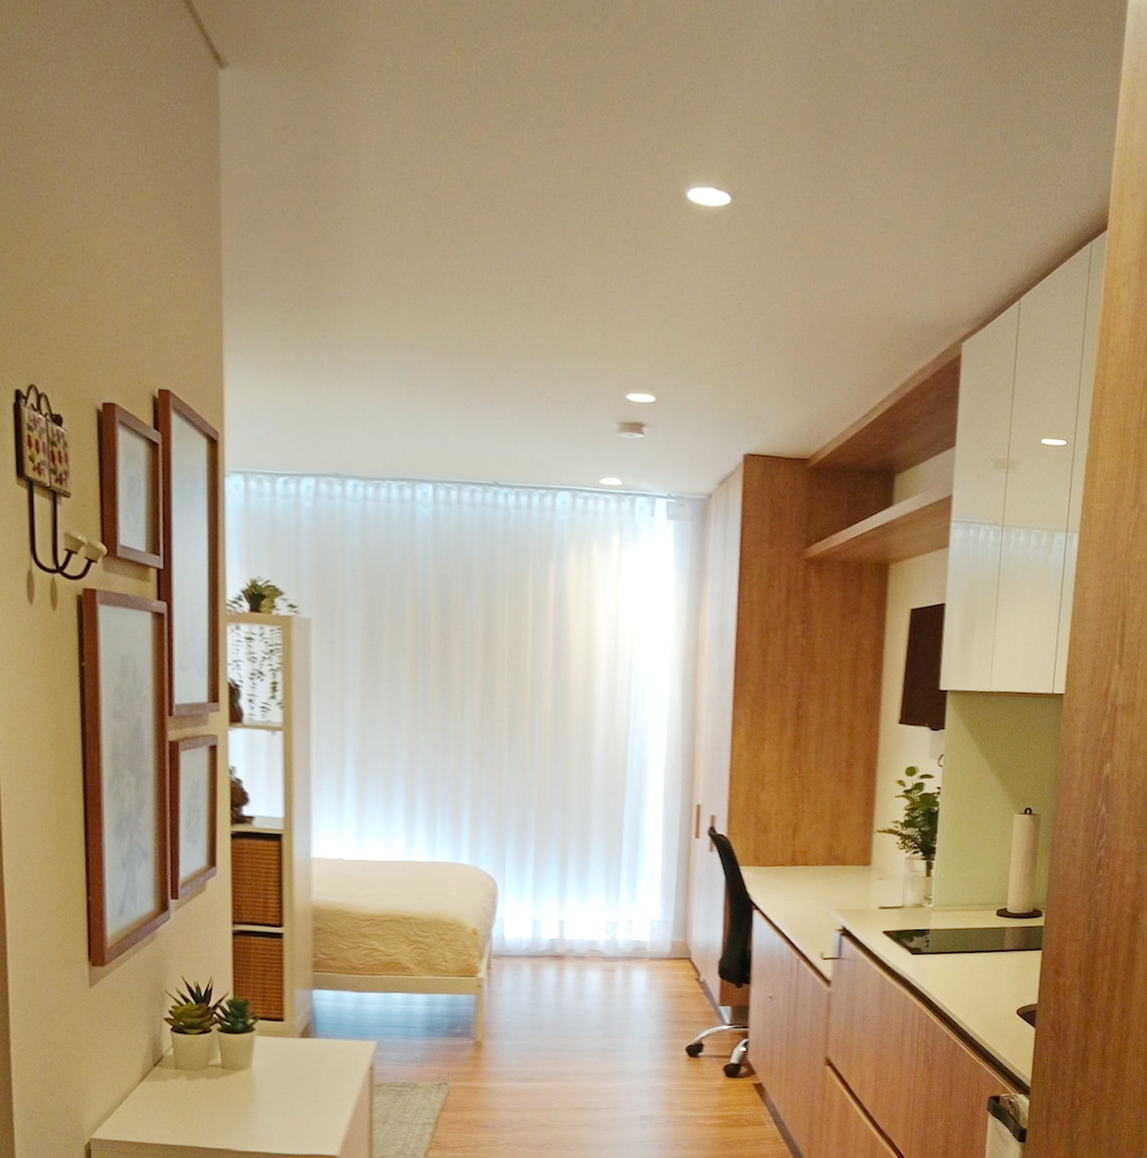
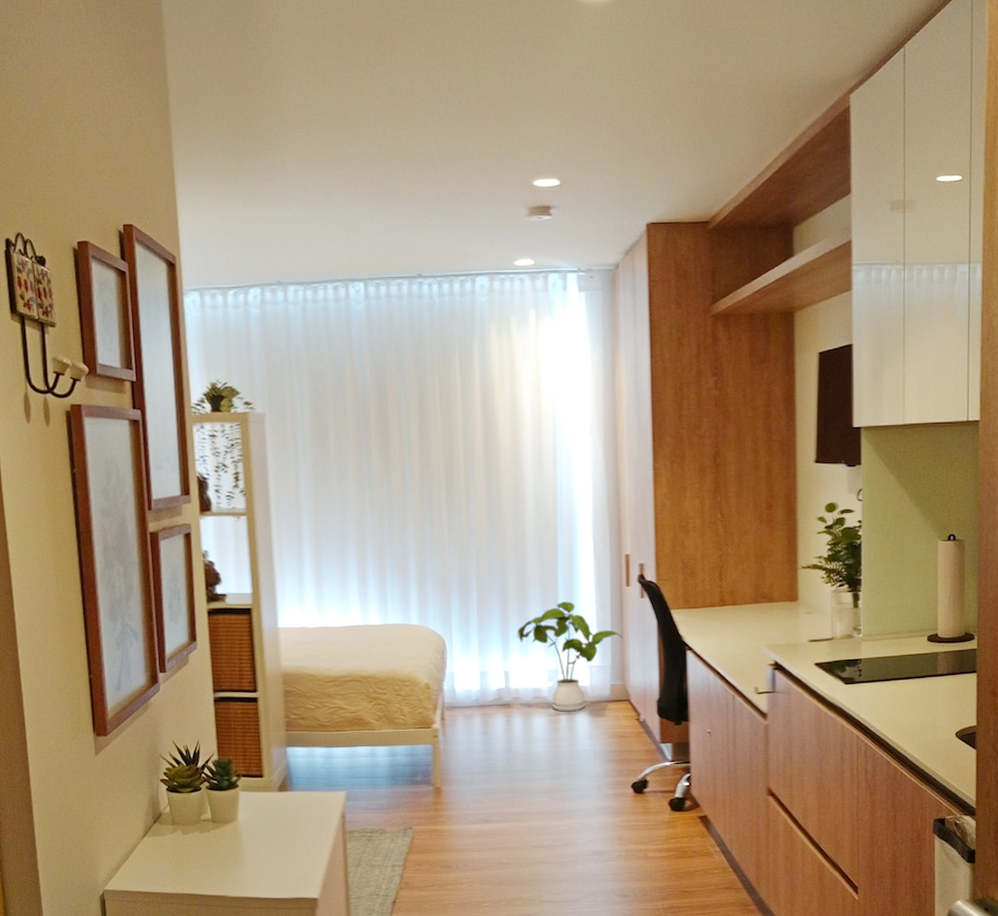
house plant: none [575,850,689,968] -> present [517,601,624,712]

